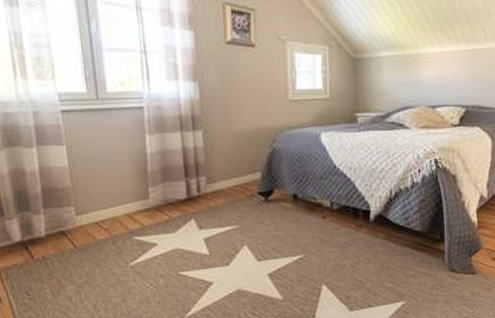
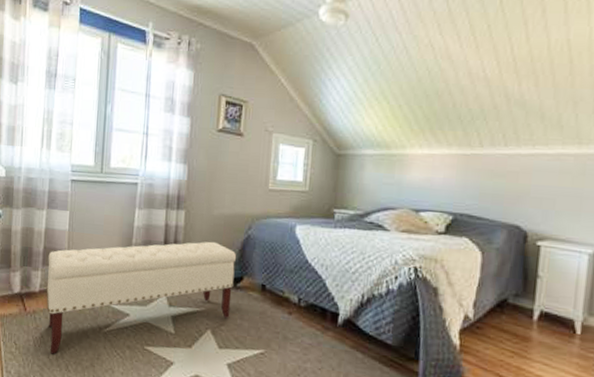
bench: none [49,159,265,297] -> present [46,241,237,354]

